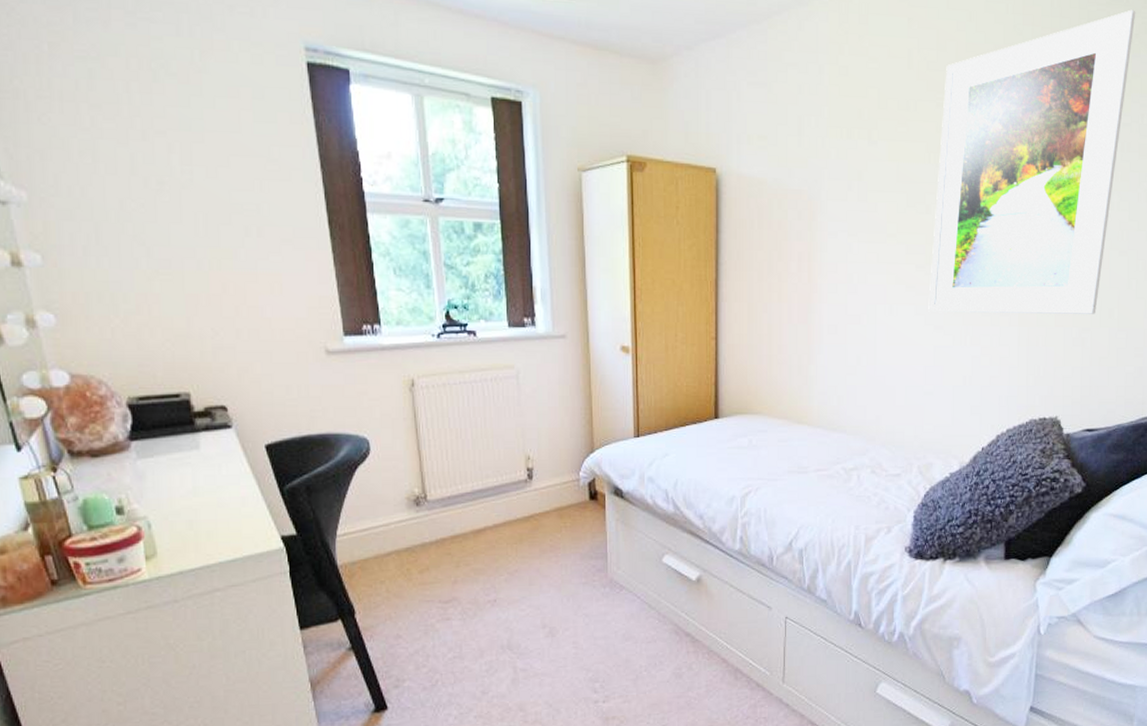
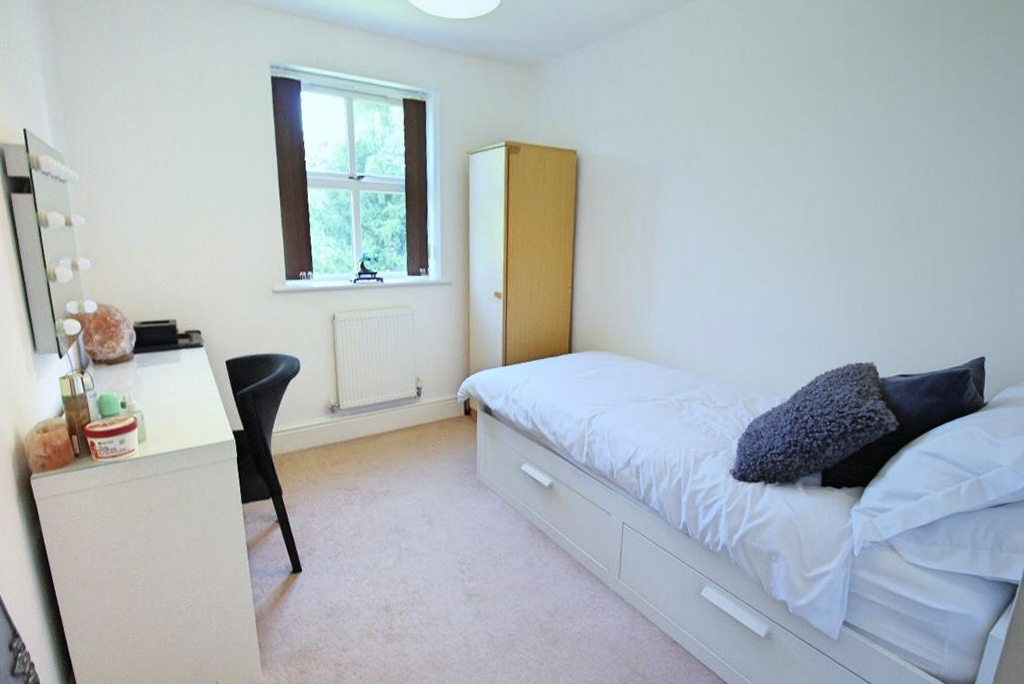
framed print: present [928,9,1136,314] -> none [755,9,953,273]

